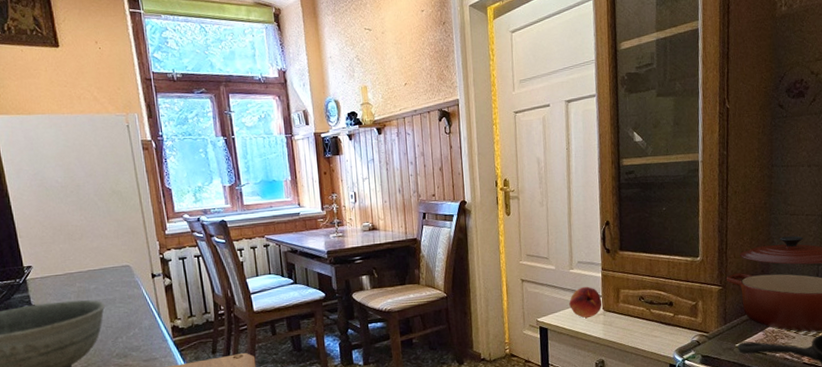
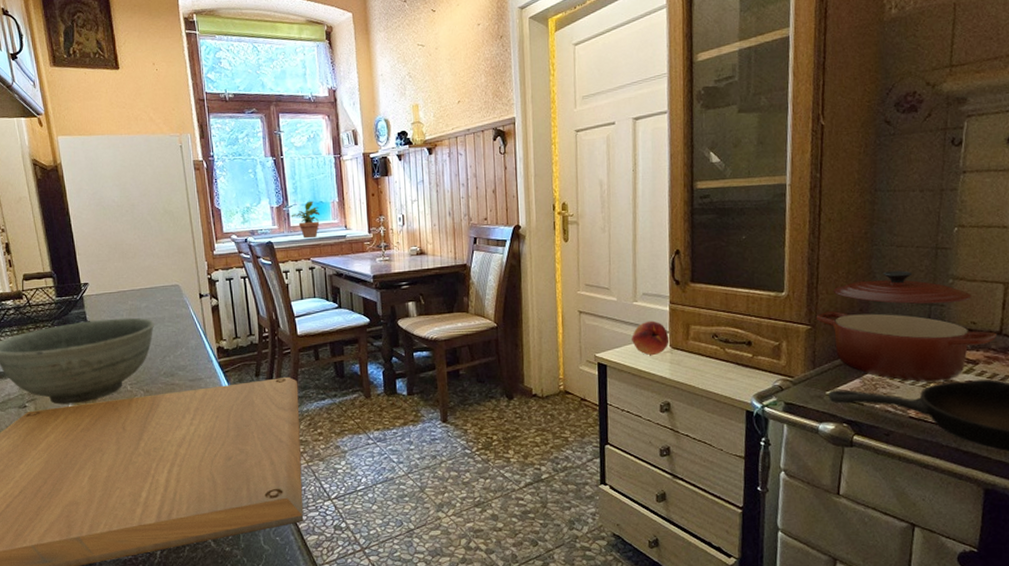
potted plant: none [243,179,274,217] -> present [290,200,321,239]

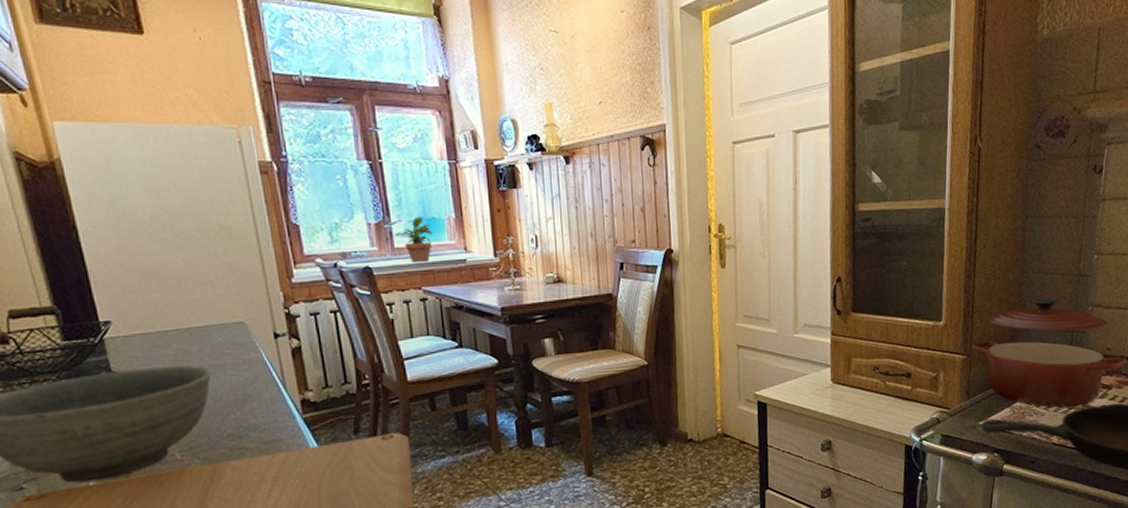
fruit: present [632,320,670,355] -> none [792,354,831,391]

